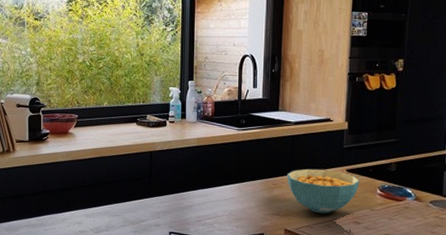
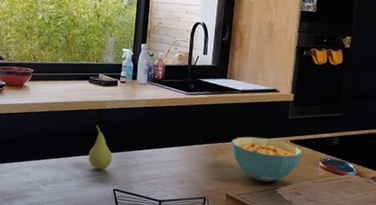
fruit: none [141,168,166,214] -> present [88,125,112,170]

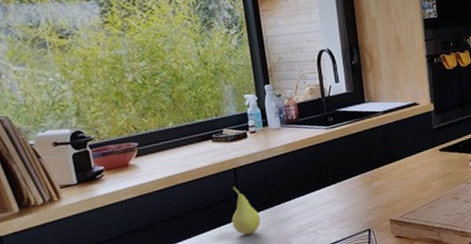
cereal bowl: present [231,136,303,183] -> none [383,152,453,198]

